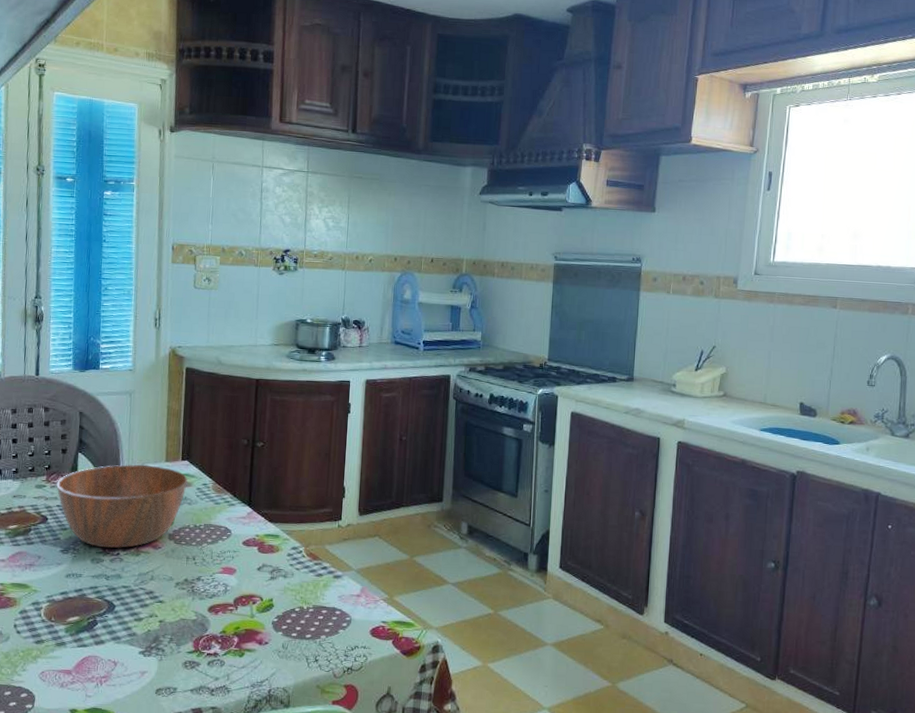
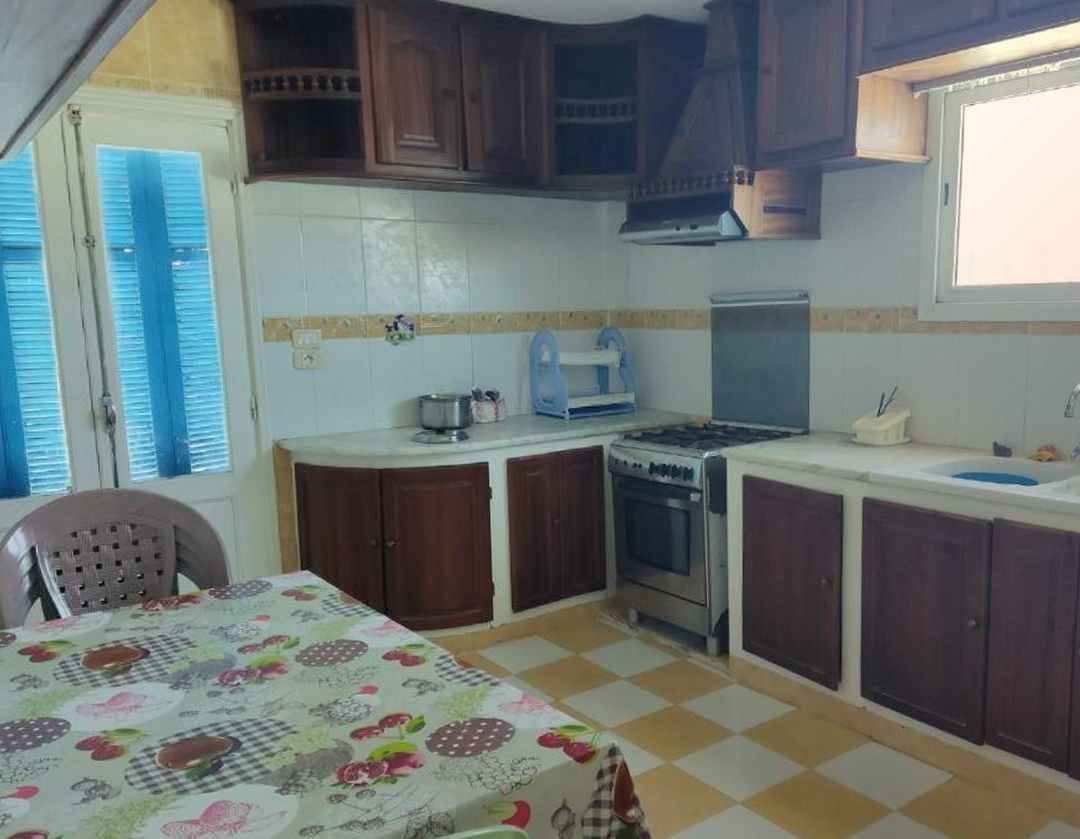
bowl: present [56,464,188,548] -> none [156,579,311,679]

